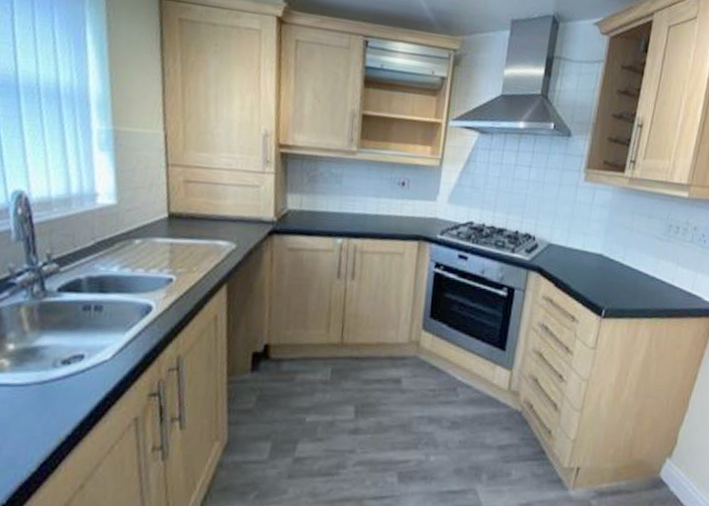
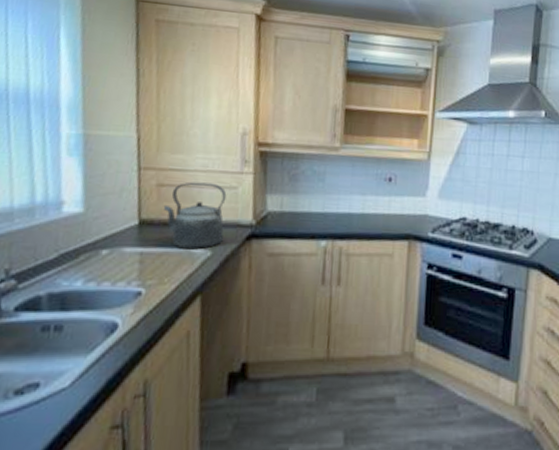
kettle: none [190,179,250,242] -> present [163,182,227,249]

